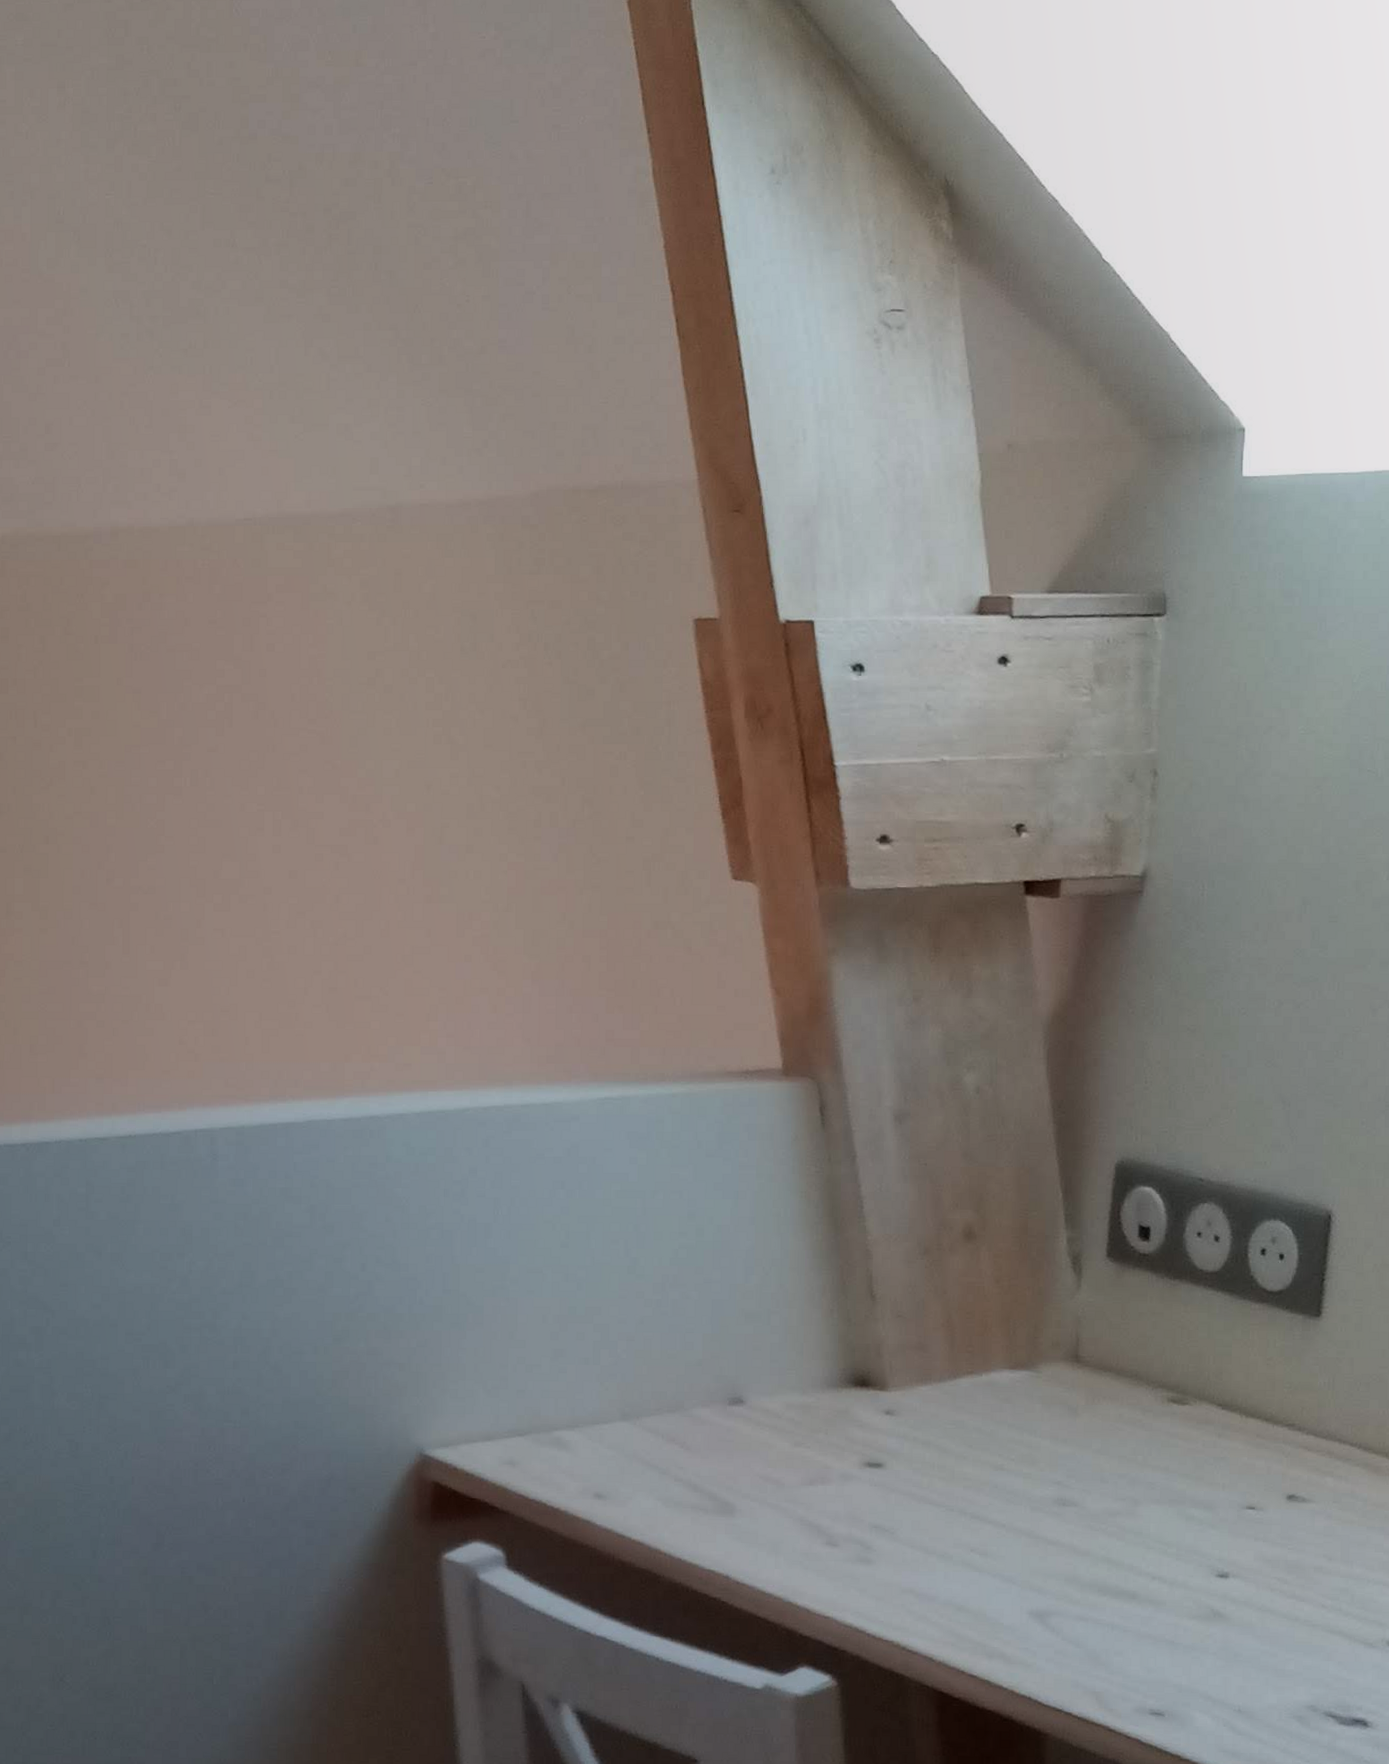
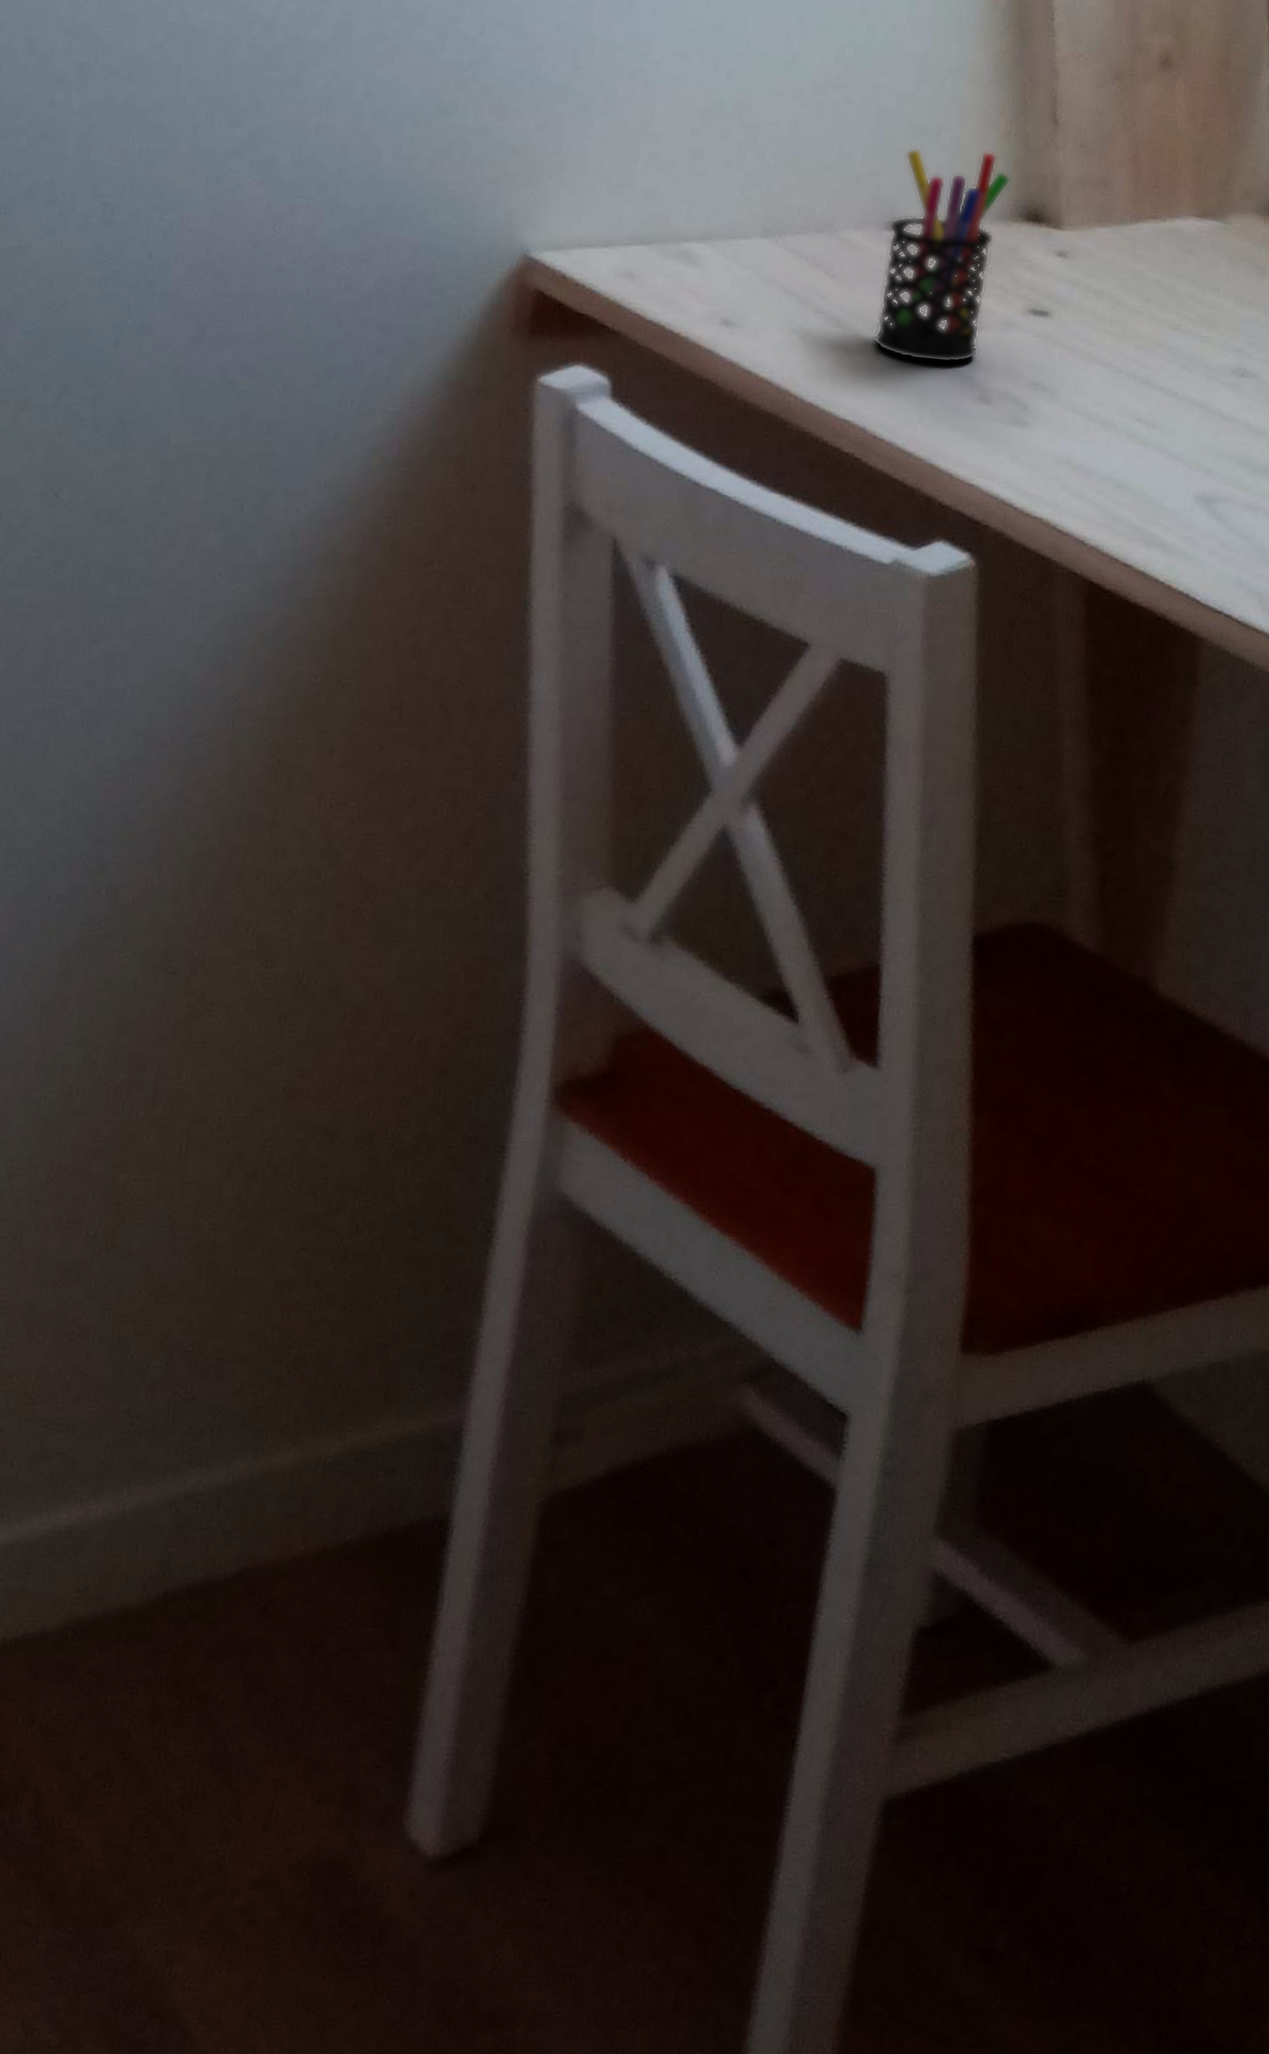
pen holder: none [729,1328,838,1515] -> present [873,147,1011,364]

